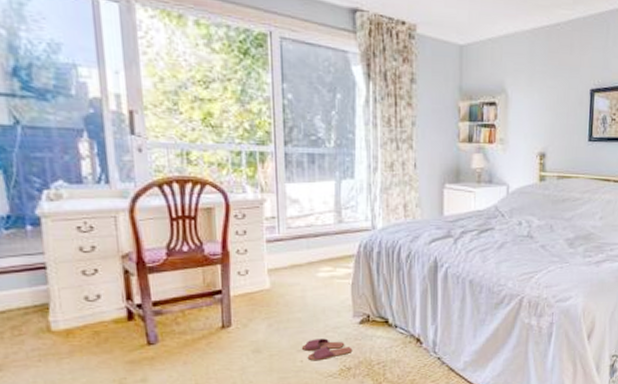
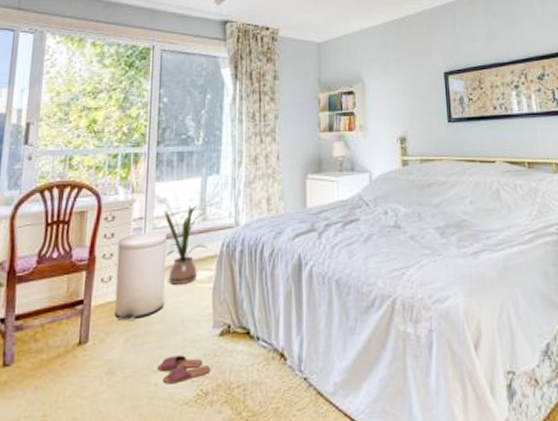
pedal bin: none [251,231,304,310] -> present [114,232,167,322]
house plant: none [288,201,345,279] -> present [156,200,208,285]

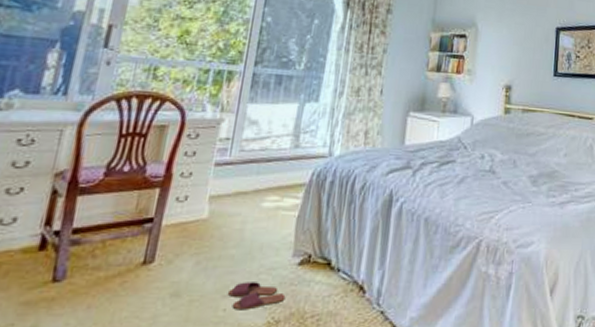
pedal bin: present [114,232,167,322] -> none [186,154,254,244]
house plant: present [156,200,208,285] -> none [246,122,297,210]

